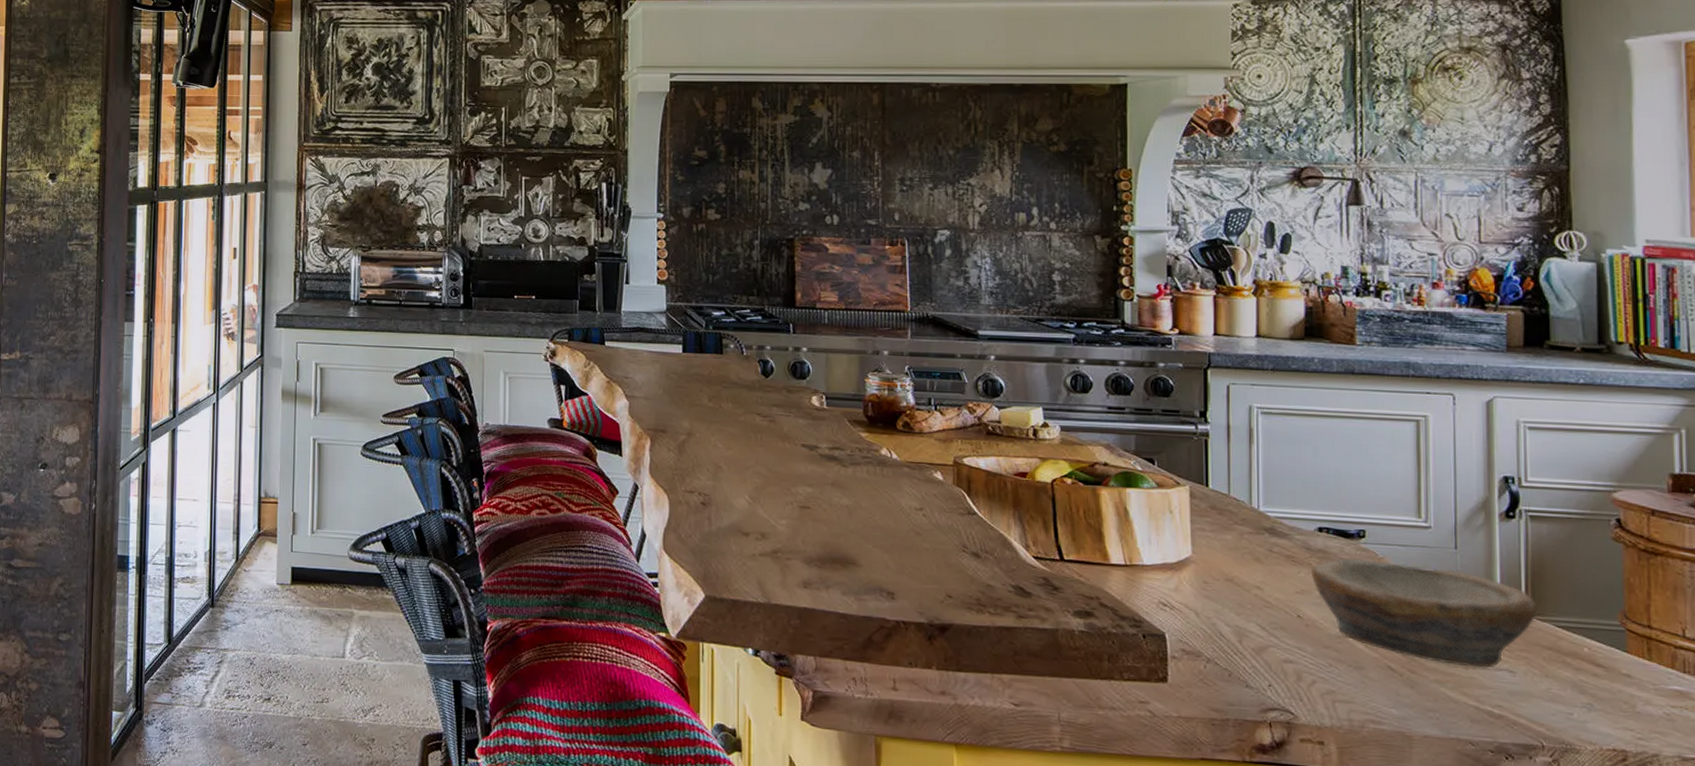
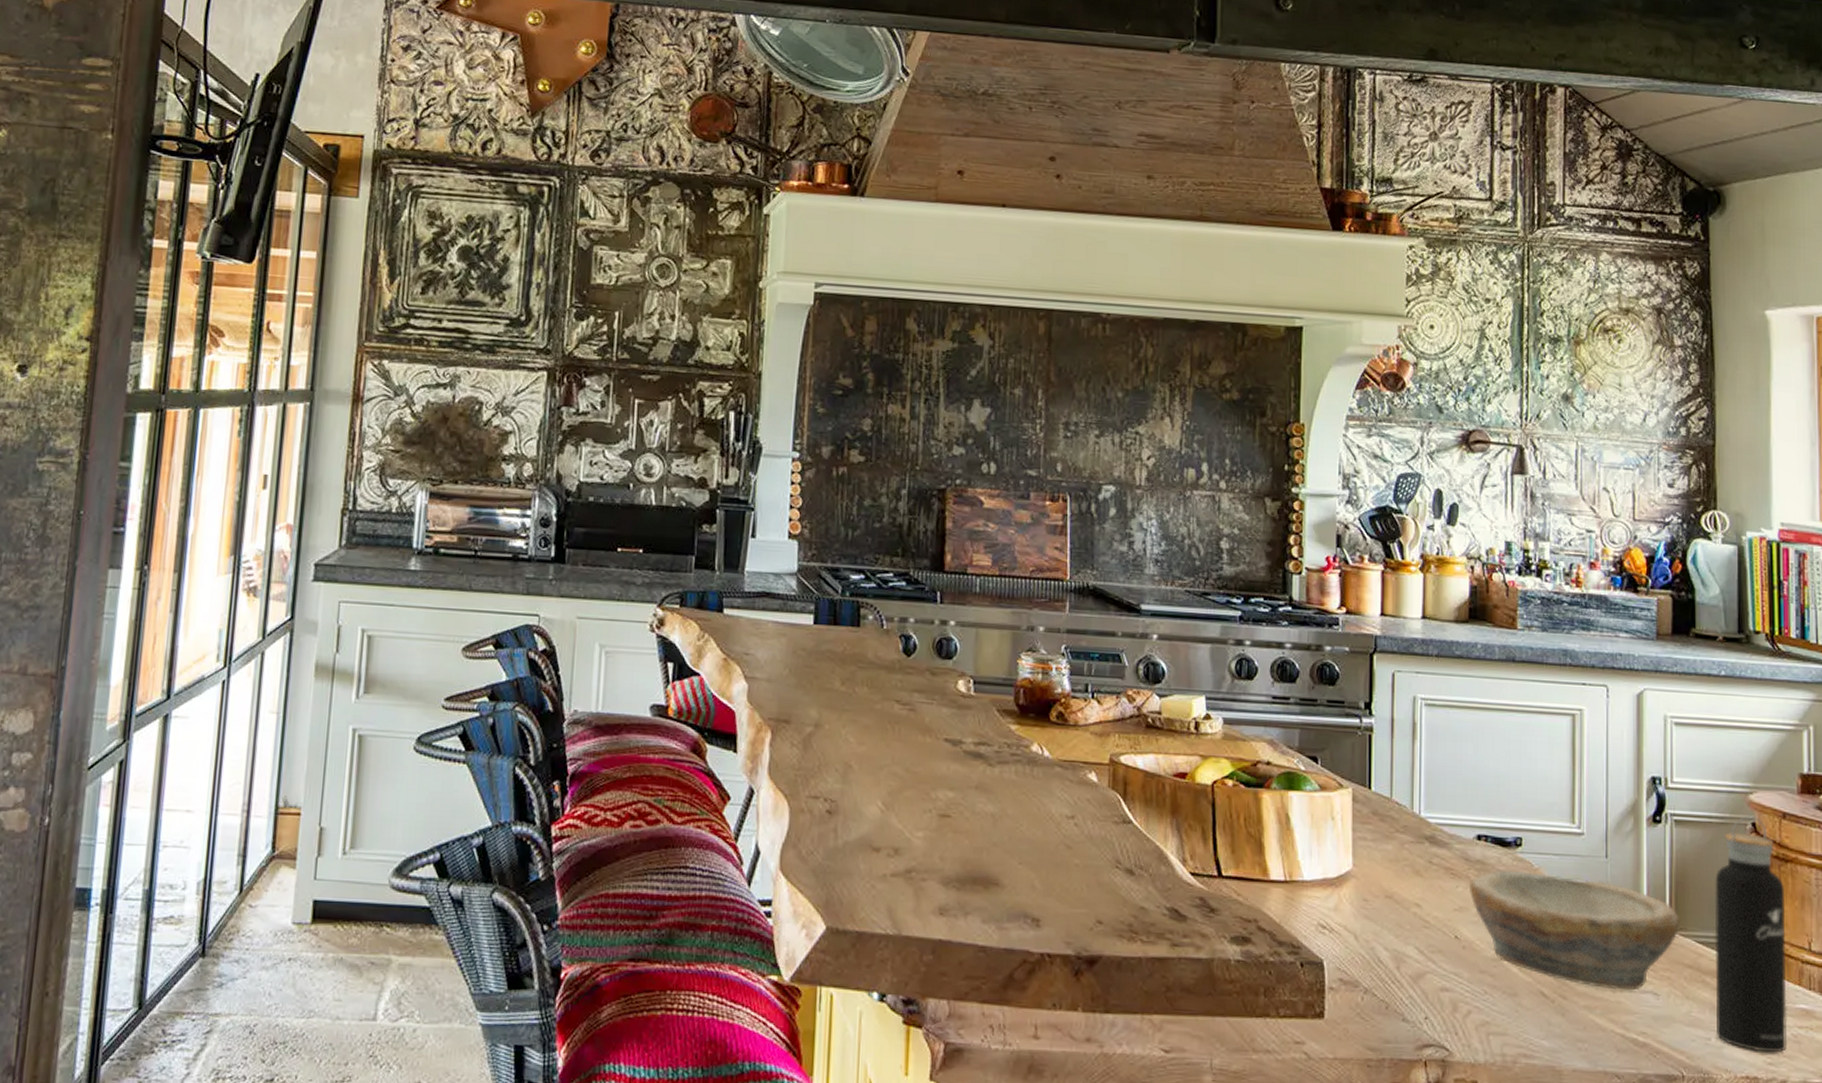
water bottle: none [1575,512,1659,729] -> present [1714,815,1787,1053]

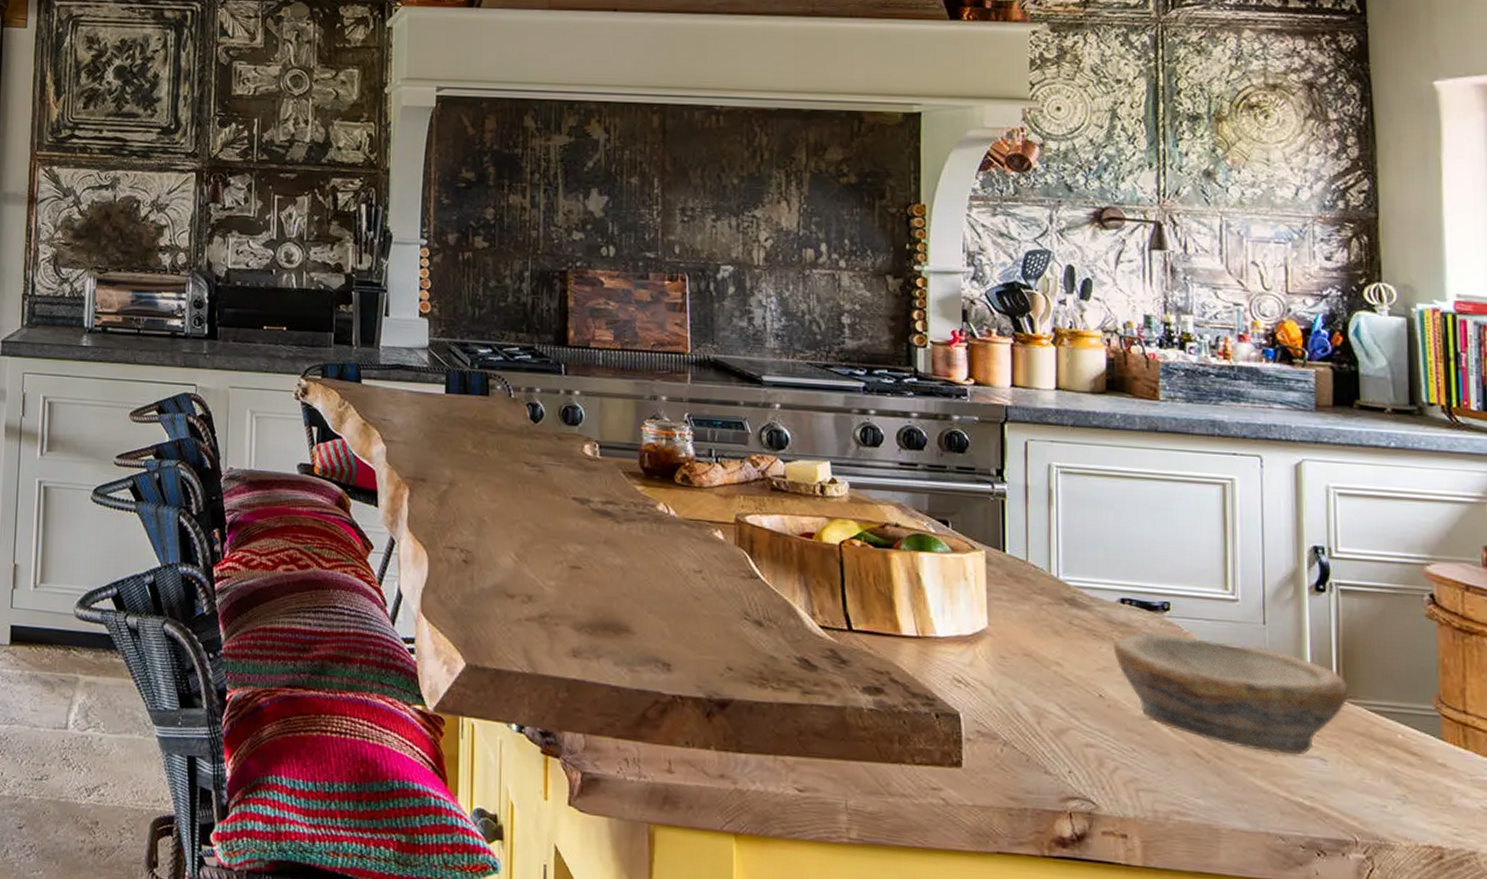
water bottle: present [1714,815,1787,1053] -> none [1388,587,1476,824]

